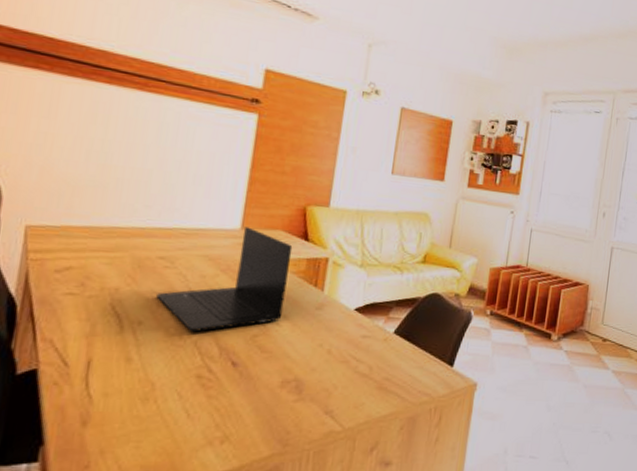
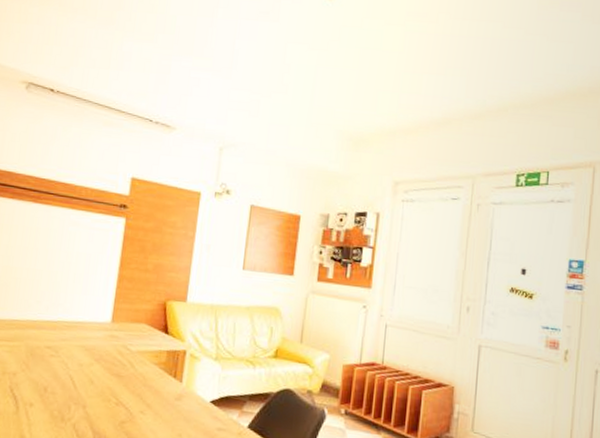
laptop: present [156,227,293,333] -> none [44,320,155,416]

